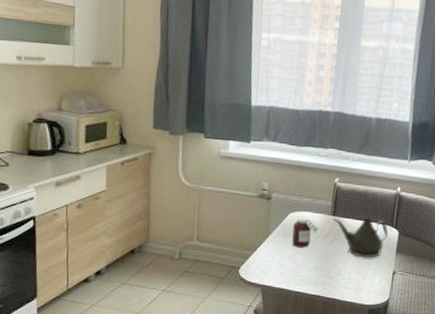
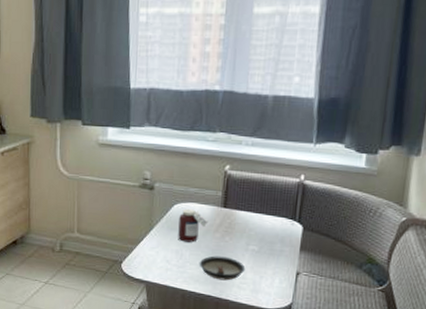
saucer: none [310,259,351,282] -> present [199,256,246,281]
teapot: present [332,218,388,258] -> none [223,210,290,256]

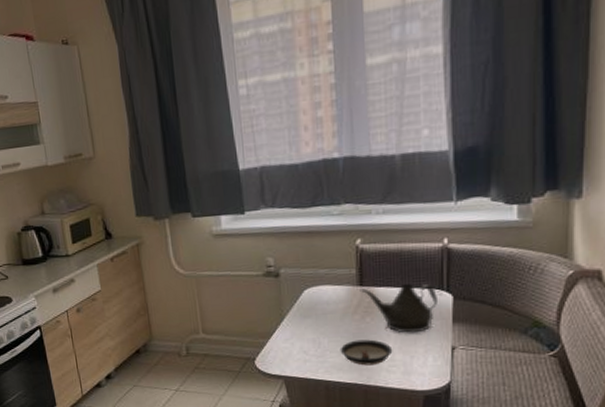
jar: present [178,209,209,243] -> none [311,292,345,329]
teapot: none [223,210,290,256] -> present [359,284,437,333]

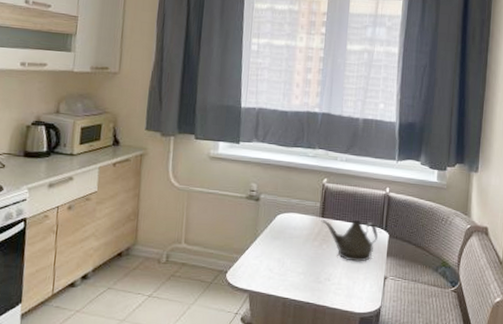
saucer: present [340,339,393,366] -> none [299,263,341,287]

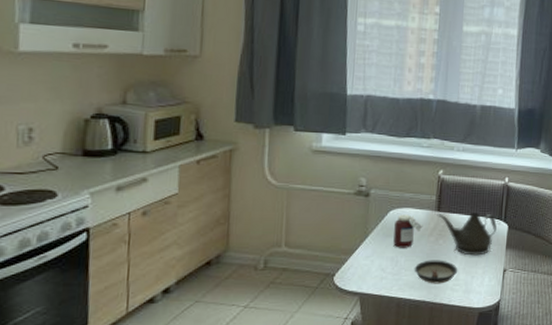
jar: none [280,219,308,251] -> present [393,214,423,248]
saucer: none [299,263,341,287] -> present [414,260,458,284]

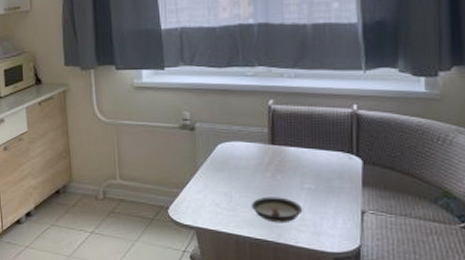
jar: present [393,214,423,248] -> none [224,148,257,184]
teapot: present [437,213,497,256] -> none [271,146,347,194]

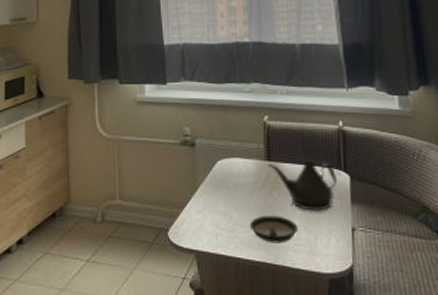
teapot: none [271,146,347,194] -> present [267,162,337,211]

